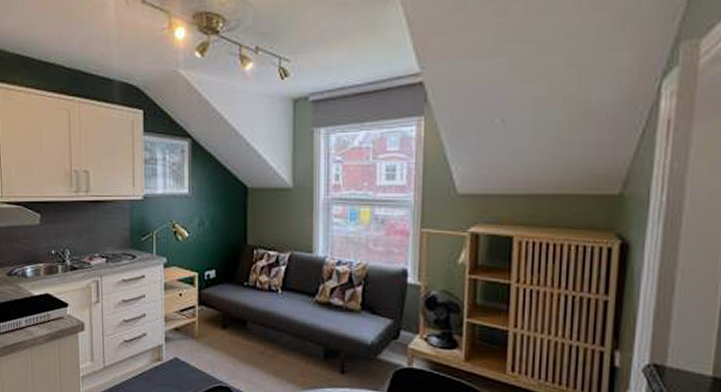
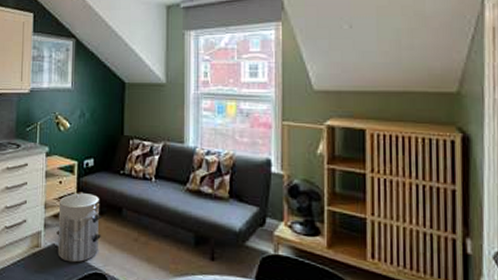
waste bin: none [178,304,225,376] -> present [56,192,101,263]

